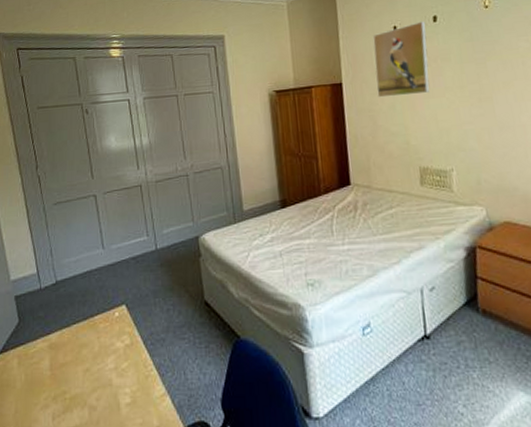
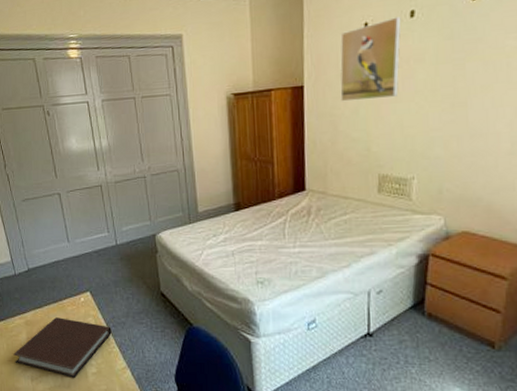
notebook: none [32,337,149,412] -> present [13,317,112,378]

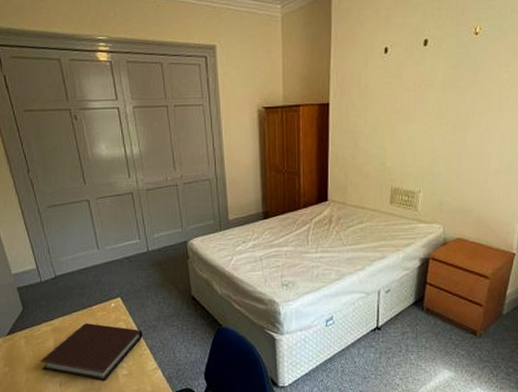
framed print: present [340,16,401,102] -> none [361,44,416,120]

